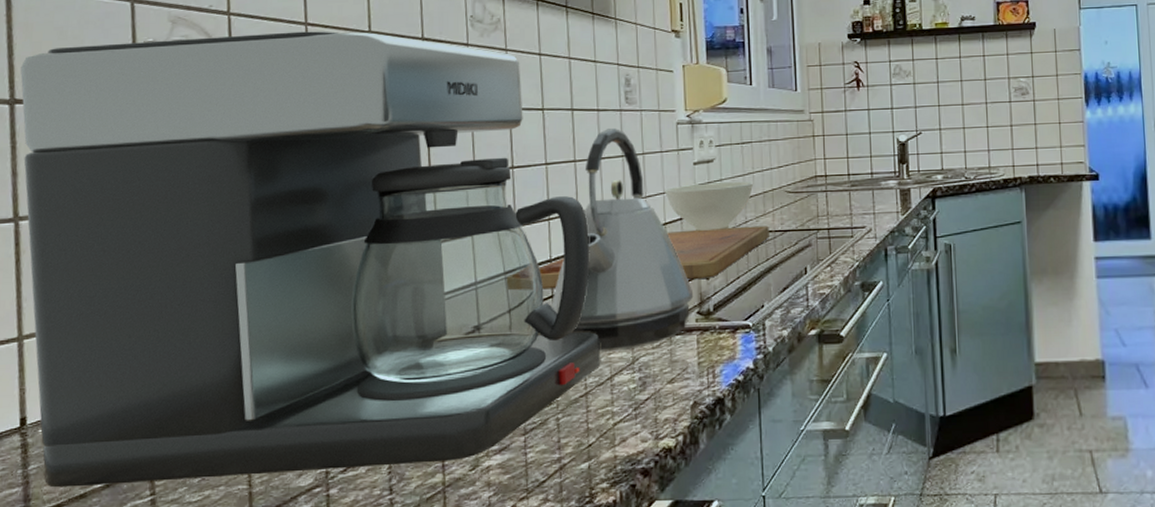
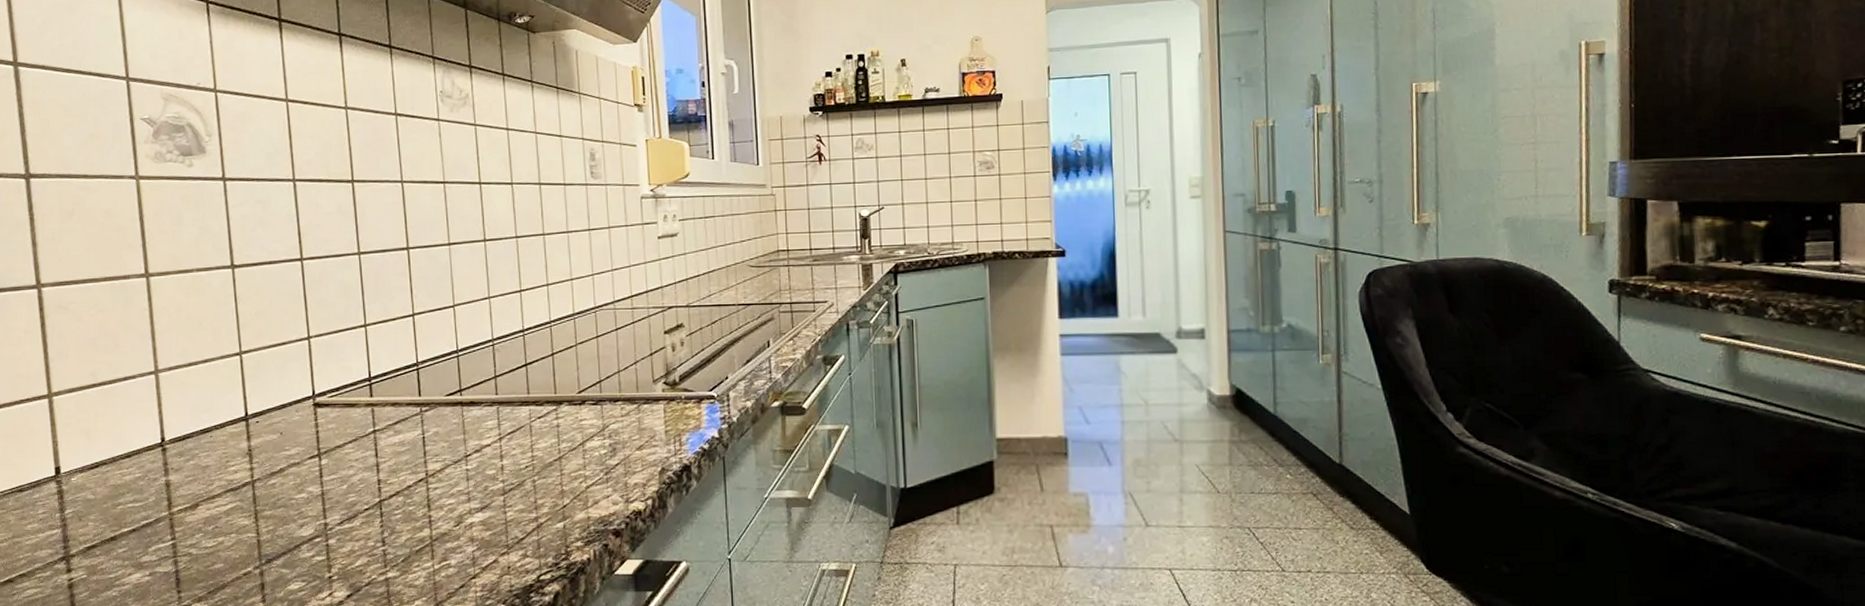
coffee maker: present [20,31,601,488] -> none [32,107,573,531]
cutting board: present [539,226,769,290] -> none [512,299,733,358]
kettle: present [550,127,694,353] -> none [524,201,660,420]
bowl: present [665,181,754,231] -> none [630,255,717,304]

